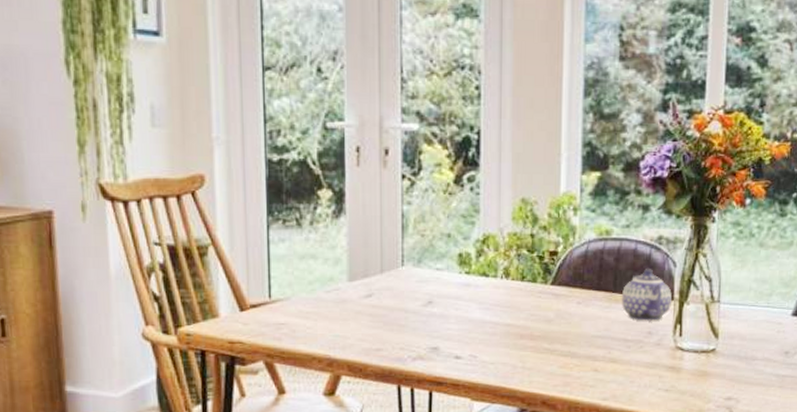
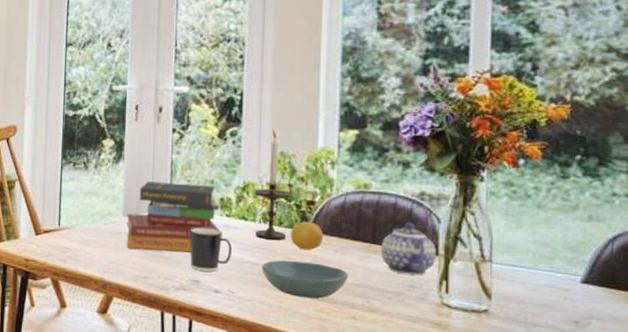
books: none [352,238,459,317] -> present [126,181,220,252]
mug: none [426,288,472,337] -> present [189,227,232,272]
candlestick: none [495,173,533,296] -> present [254,129,291,240]
bowl: none [505,317,591,355] -> present [262,260,349,299]
fruit: none [534,274,567,305] -> present [291,221,324,251]

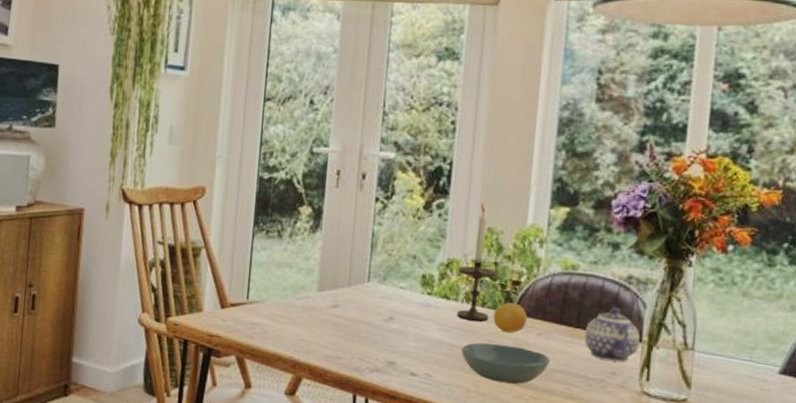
books: present [126,181,220,252] -> none [320,254,421,332]
mug: present [189,227,232,272] -> none [386,305,432,353]

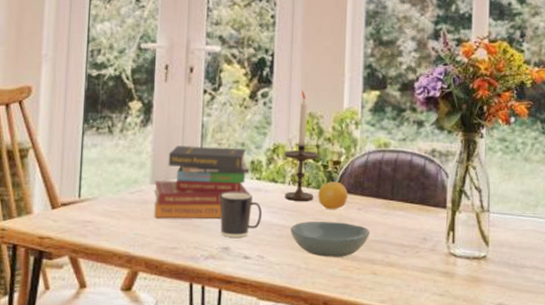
books: none [320,254,421,332] -> present [154,146,250,219]
mug: none [386,305,432,353] -> present [219,192,262,237]
teapot: present [583,307,640,362] -> none [398,179,445,228]

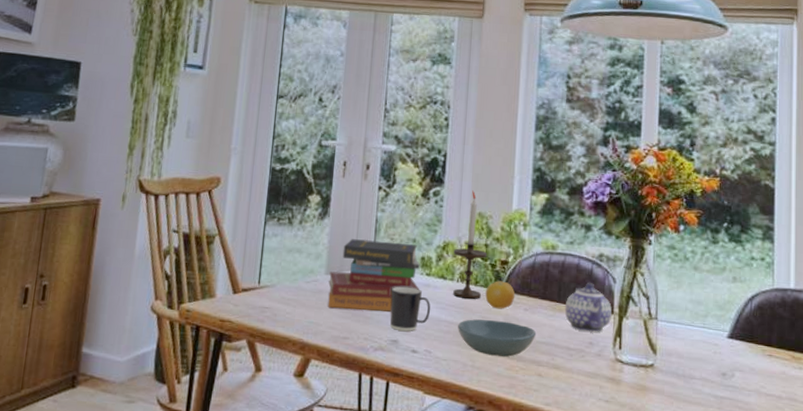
teapot: none [398,179,445,228] -> present [564,283,612,332]

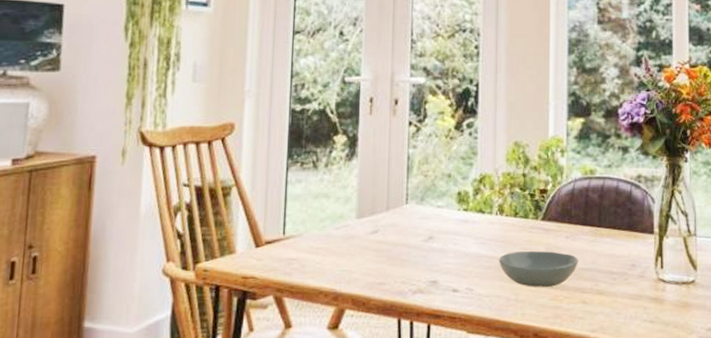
books: present [328,239,420,312] -> none [360,179,458,253]
mug: present [390,286,430,331] -> none [427,224,469,270]
candlestick: present [453,190,487,299] -> none [491,119,525,231]
fruit: present [485,280,516,309] -> none [526,210,556,239]
teapot: present [564,283,612,332] -> none [606,205,652,254]

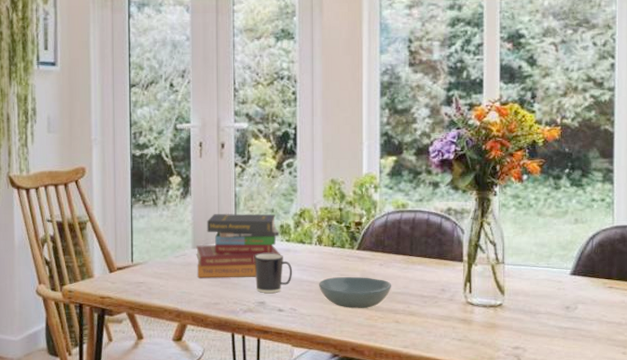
books: none [360,179,458,253] -> present [196,214,281,277]
mug: none [427,224,469,270] -> present [254,253,292,293]

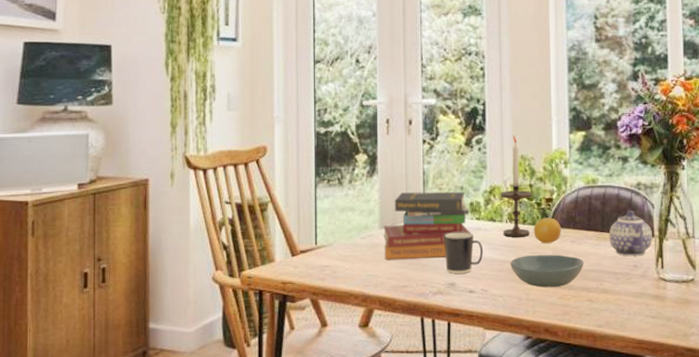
candlestick: none [310,159,341,259] -> present [500,135,532,237]
fruit: none [342,241,370,266] -> present [534,217,562,244]
teapot: none [417,236,461,280] -> present [608,211,652,256]

